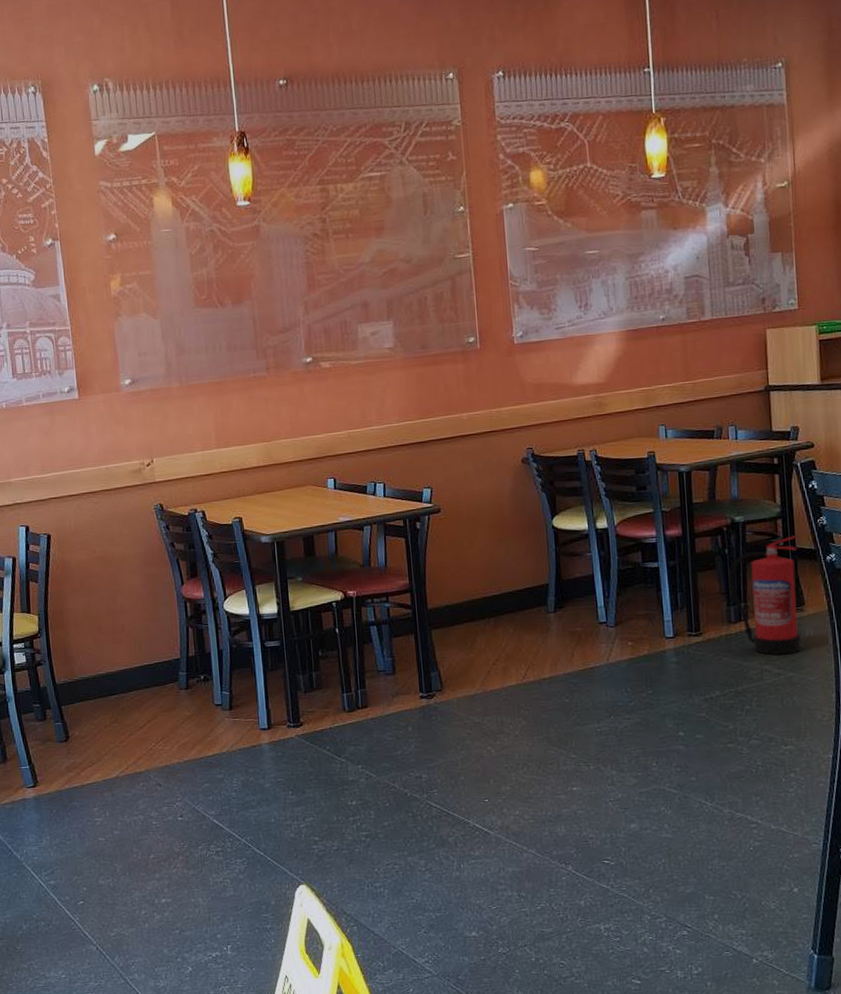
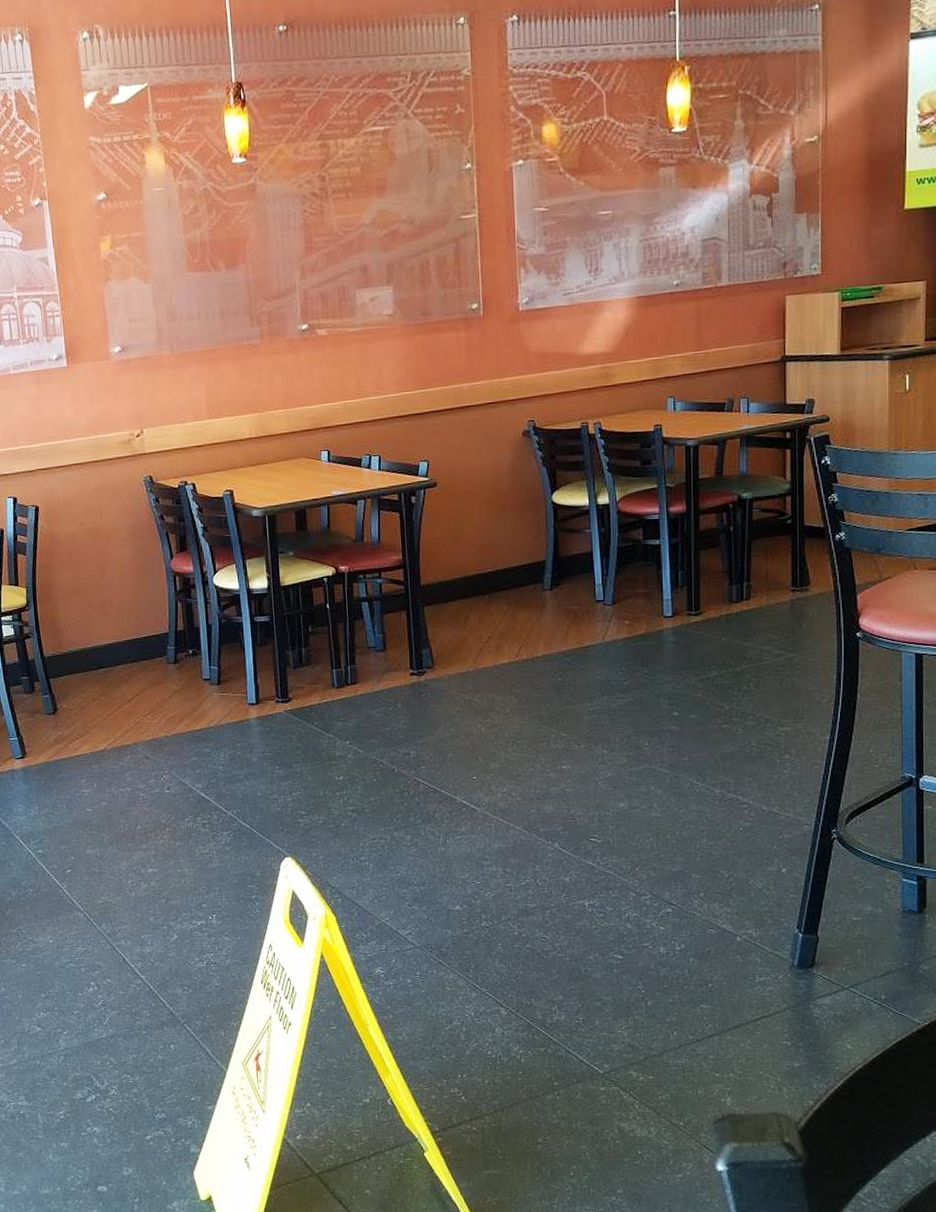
fire extinguisher: present [728,535,801,655] -> none [732,513,805,636]

